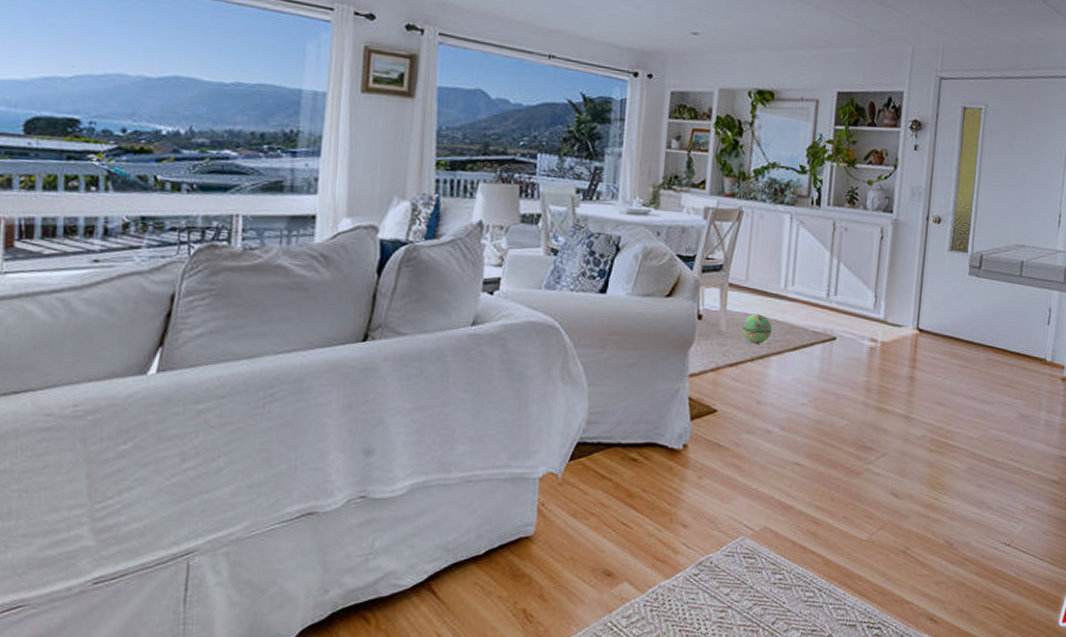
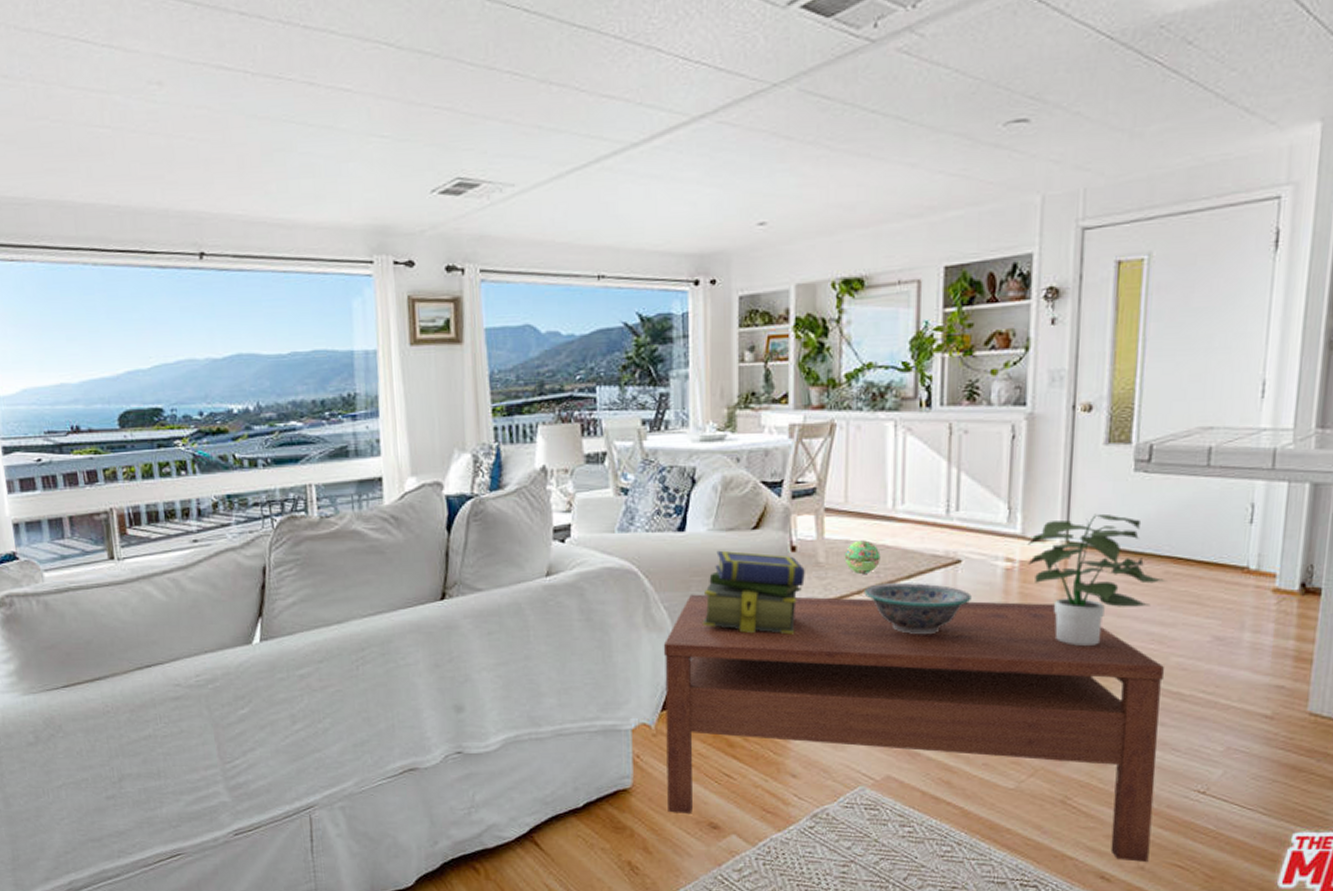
coffee table: none [566,352,985,606] -> present [663,594,1165,863]
stack of books: none [614,313,708,395] -> present [702,550,805,635]
decorative bowl: none [756,353,843,401] -> present [864,583,972,635]
potted plant: none [887,307,989,418] -> present [1027,513,1167,647]

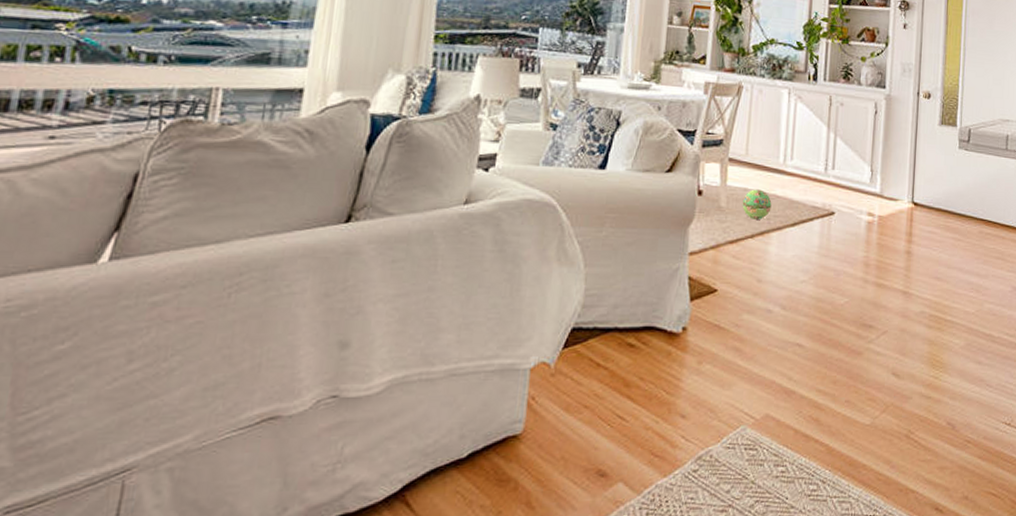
coffee table: present [663,594,1165,863] -> none [557,230,981,493]
stack of books: present [702,550,805,635] -> none [612,189,708,274]
decorative bowl: present [864,583,972,635] -> none [756,229,842,278]
potted plant: present [1027,513,1167,647] -> none [884,180,981,293]

